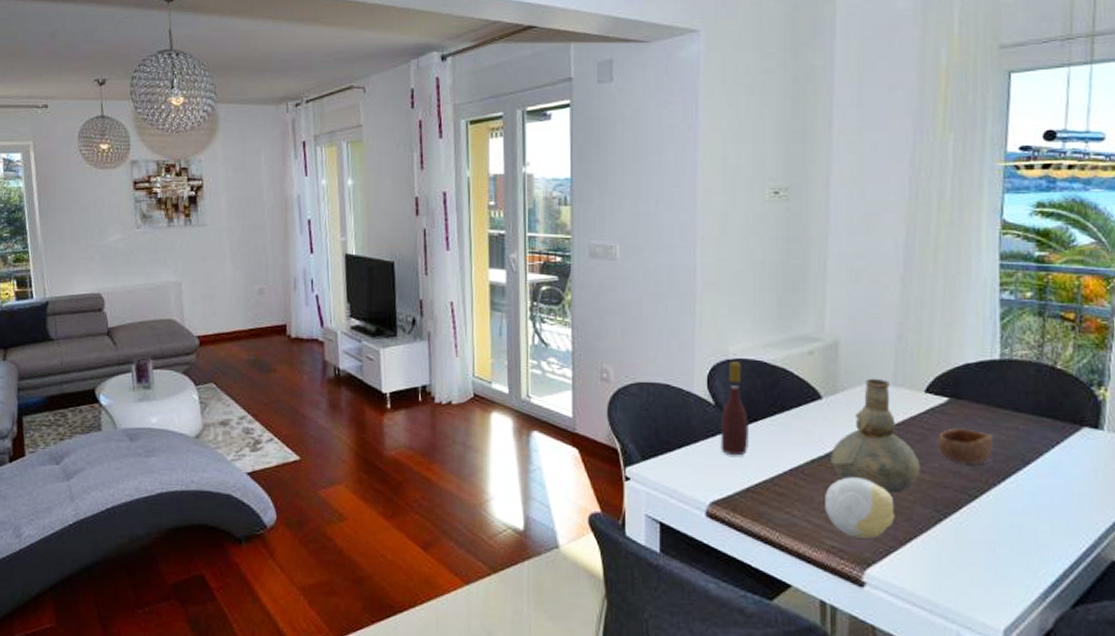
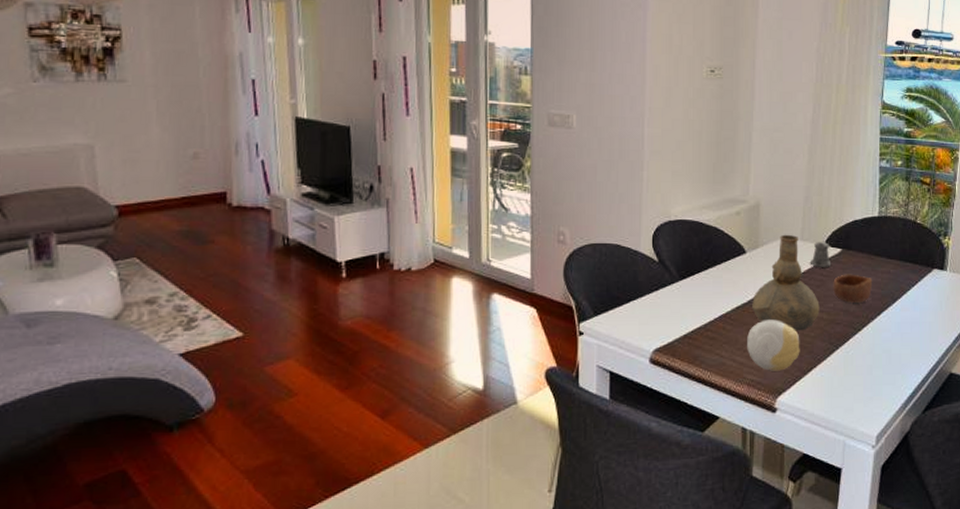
wine bottle: present [720,361,749,456] -> none [663,222,686,307]
pepper shaker: none [905,387,935,419] -> present [810,241,832,267]

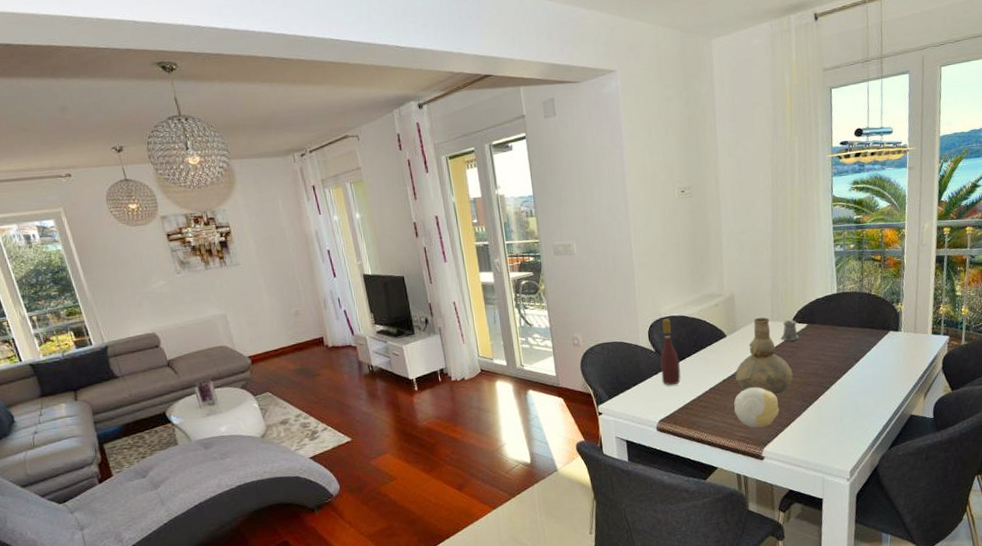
wine bottle: none [663,222,686,307] -> present [660,318,681,386]
bowl: present [833,274,873,303] -> none [802,343,837,367]

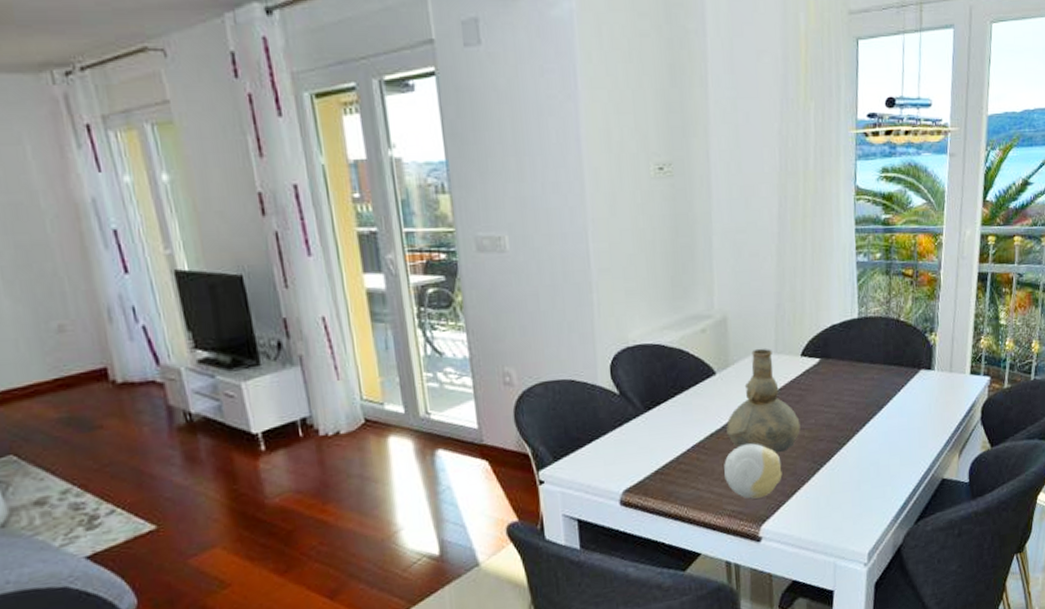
wine bottle: present [660,318,681,386] -> none [626,347,654,442]
pepper shaker: present [781,319,800,341] -> none [786,351,810,381]

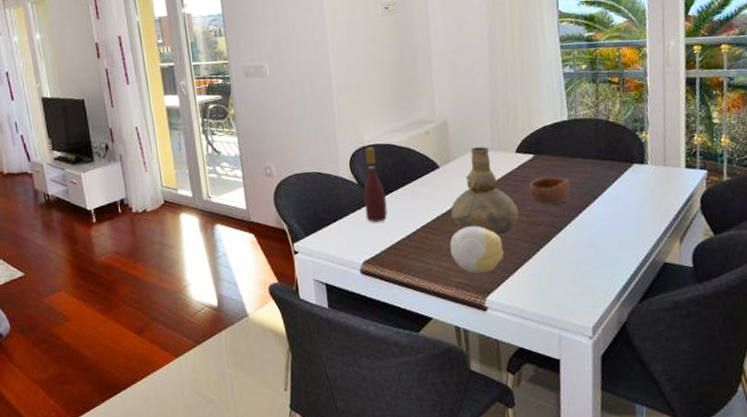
wine bottle: none [626,347,654,442] -> present [363,147,388,223]
bowl: none [813,384,856,417] -> present [529,177,570,204]

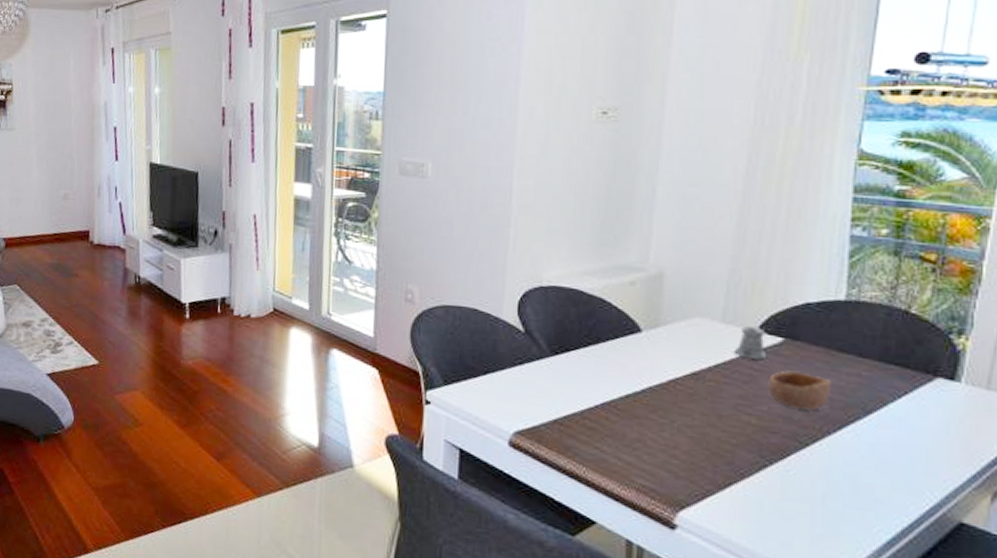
wine bottle: present [363,147,388,223] -> none [528,288,560,387]
decorative ball: present [450,226,504,274] -> none [638,415,715,481]
vase: present [451,146,519,235] -> none [647,313,747,435]
pepper shaker: none [503,149,525,174] -> present [733,325,767,360]

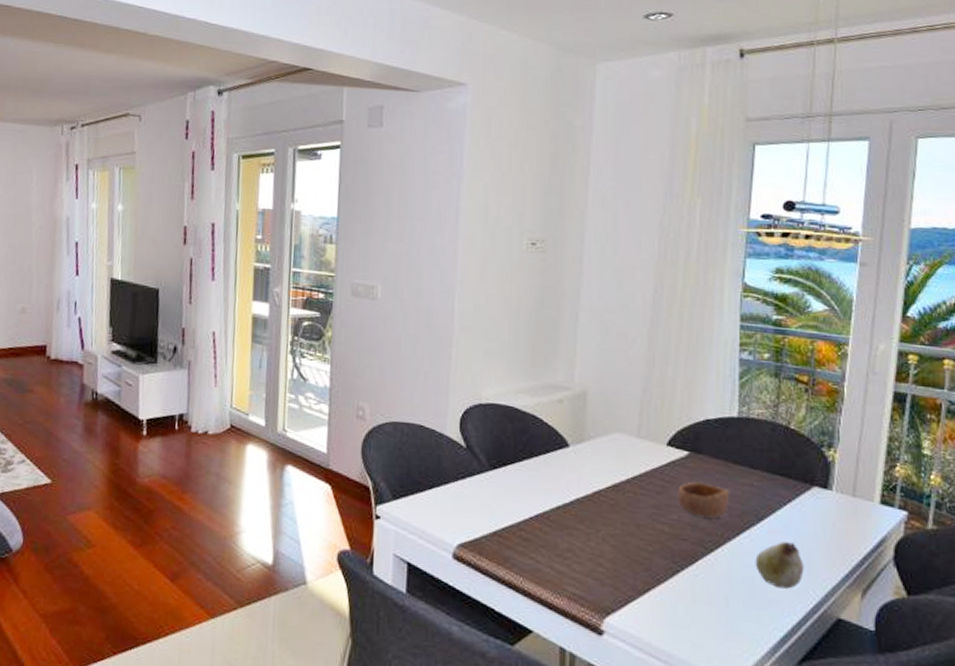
pepper shaker: present [733,325,767,360] -> none [648,440,676,472]
fruit: none [859,437,920,489] -> present [755,541,804,589]

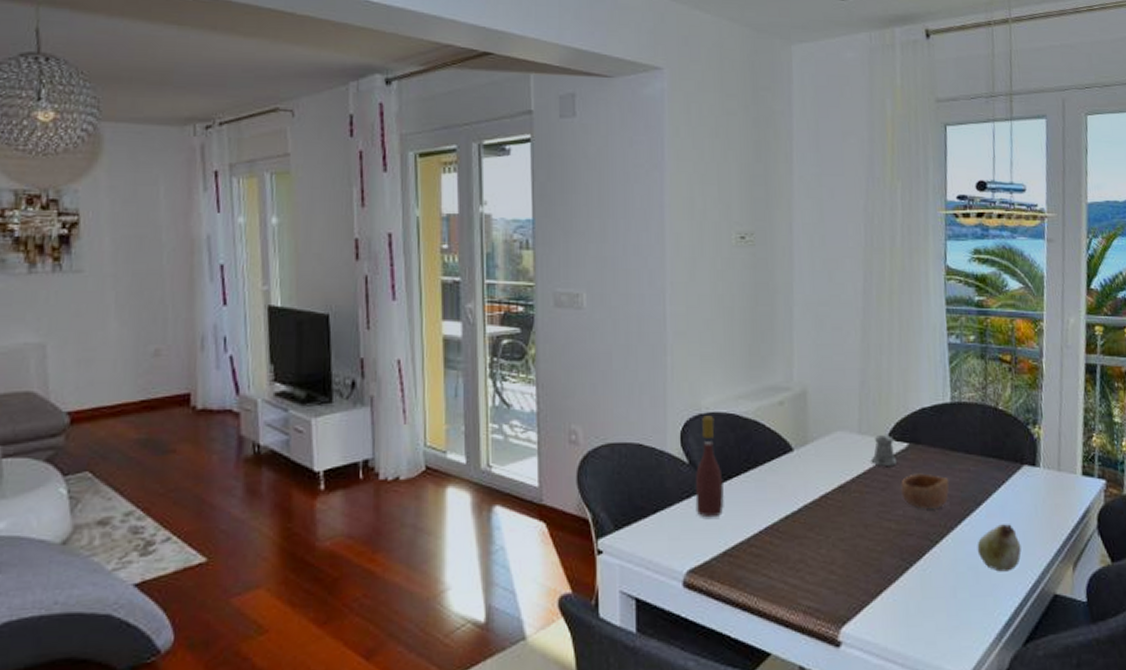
wine bottle: none [469,405,498,500] -> present [695,415,724,518]
pepper shaker: none [648,440,676,472] -> present [871,434,898,466]

